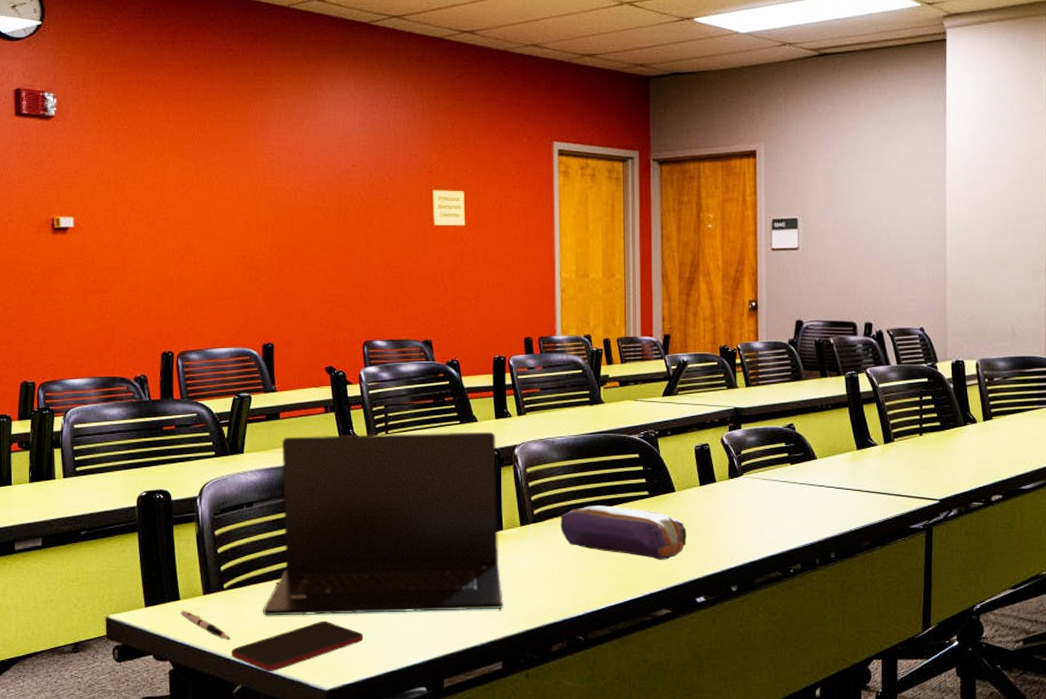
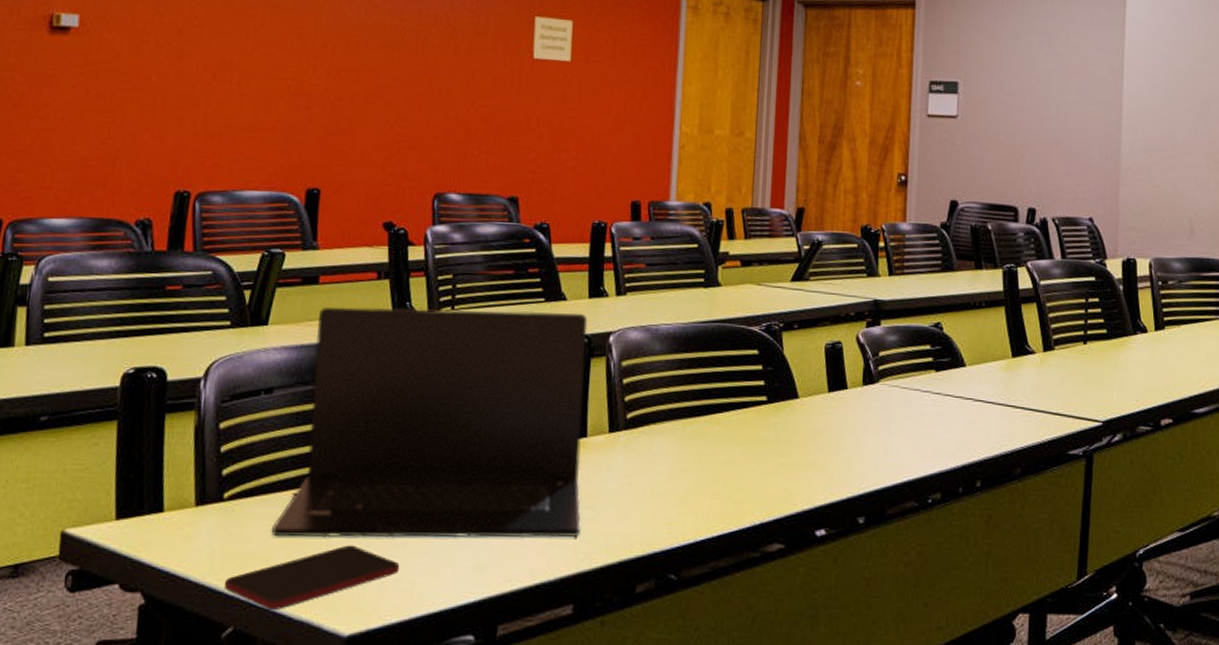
pen: present [180,610,231,640] -> none [162,525,226,567]
pencil case: present [560,504,687,560] -> none [658,410,809,482]

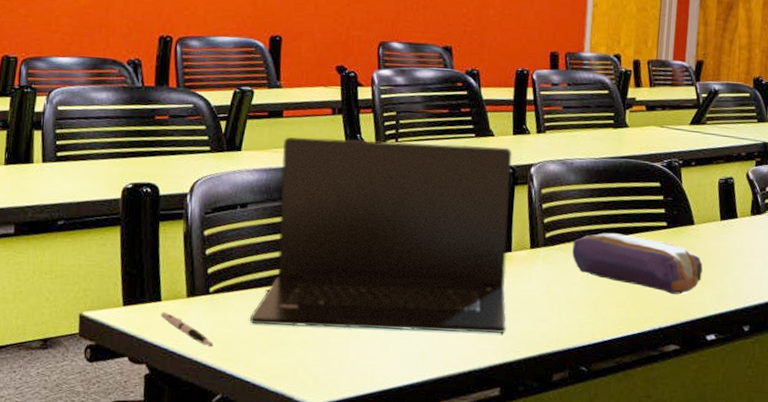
pen: none [162,525,226,567] -> present [160,311,214,347]
smartphone: present [224,545,400,611] -> none [212,333,356,383]
pencil case: none [658,410,809,482] -> present [572,232,703,294]

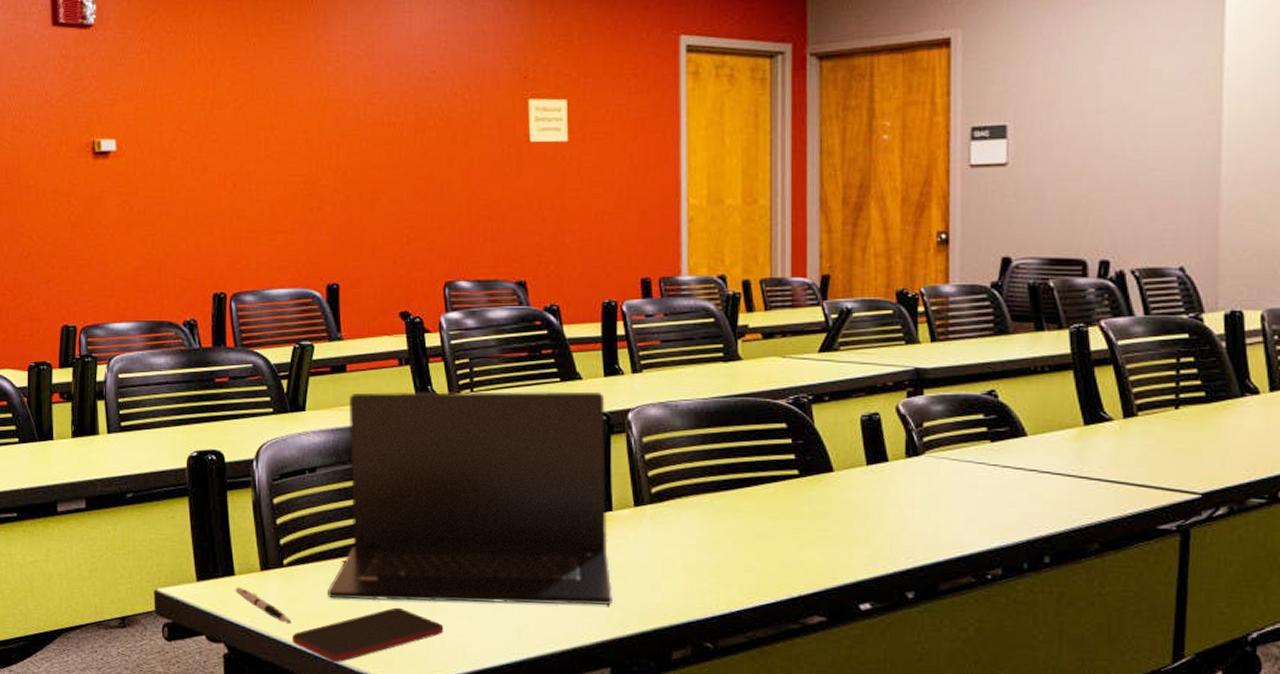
smartphone: none [212,333,356,383] -> present [292,607,444,663]
pencil case: present [572,232,703,294] -> none [685,484,848,556]

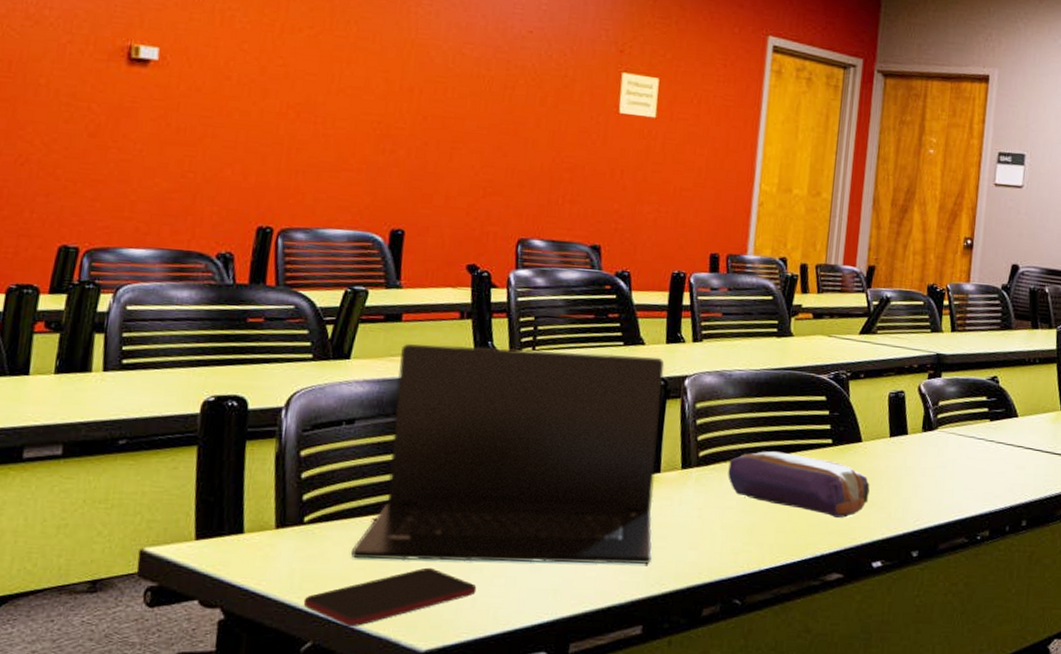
pen: present [235,586,292,623] -> none [241,545,306,586]
pencil case: none [685,484,848,556] -> present [728,450,870,518]

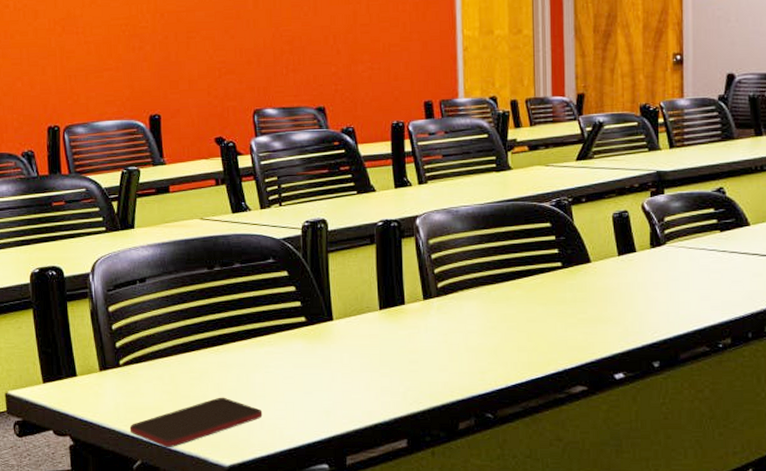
laptop: present [351,343,665,565] -> none [160,201,408,392]
pencil case: present [728,450,870,518] -> none [466,277,604,335]

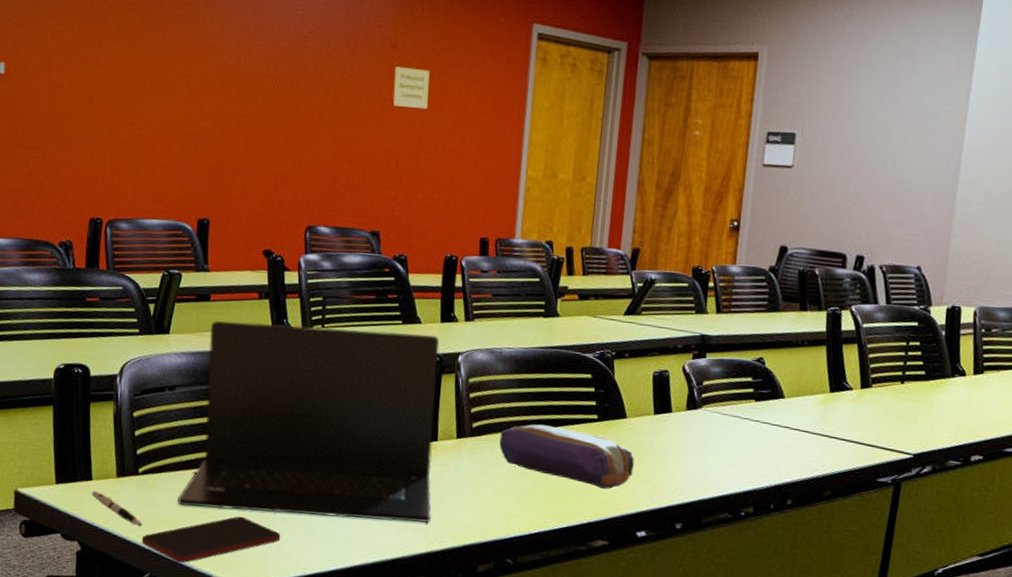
pen: none [77,386,129,416] -> present [91,490,142,526]
laptop: none [160,201,408,392] -> present [178,321,440,524]
pencil case: none [466,277,604,335] -> present [499,424,634,489]

